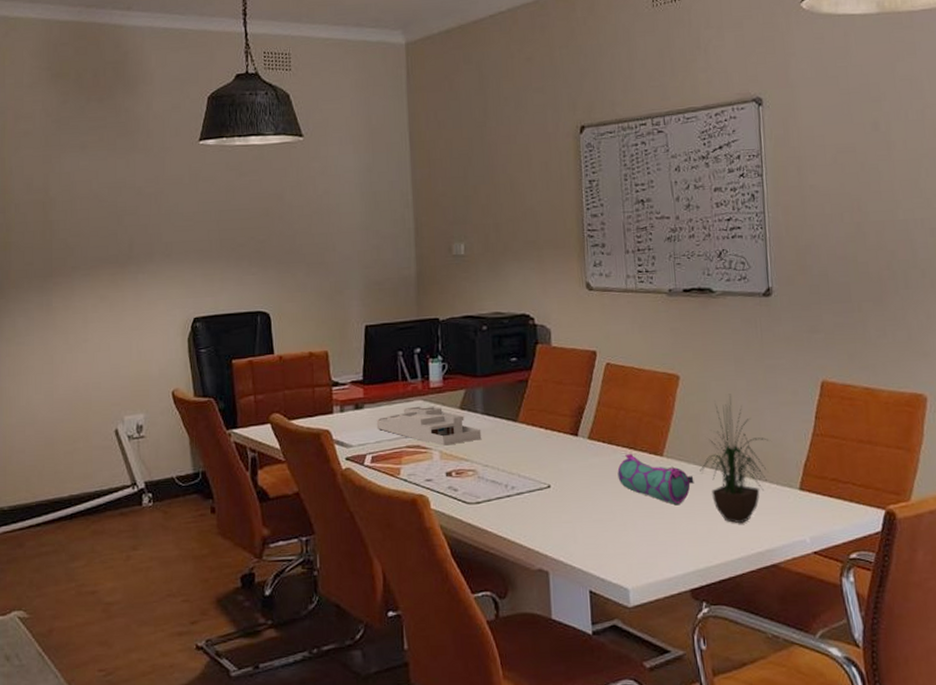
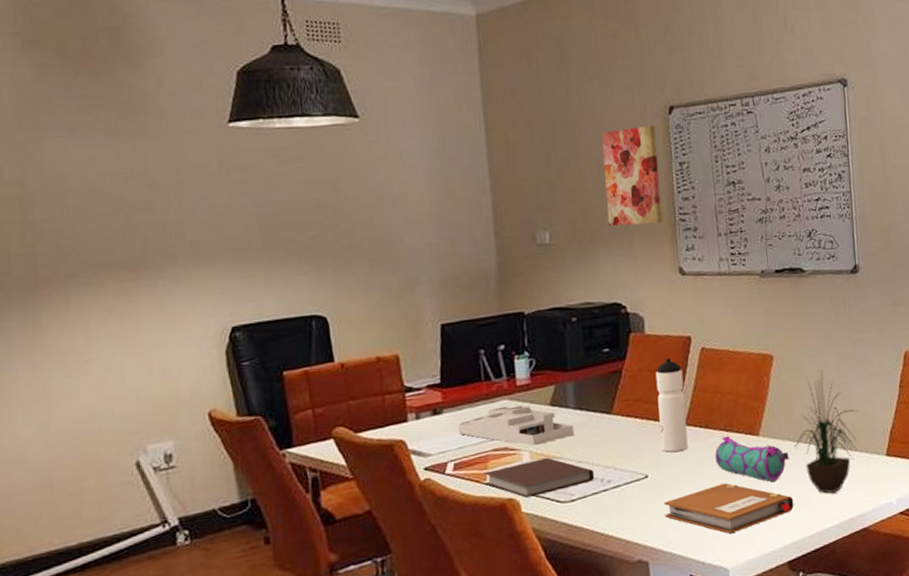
notebook: none [397,459,500,495] -> present [483,458,595,498]
wall art: none [515,143,571,241] -> present [601,125,663,226]
water bottle: none [560,370,591,464] -> present [655,357,688,453]
notebook: none [565,501,699,554] -> present [664,483,794,534]

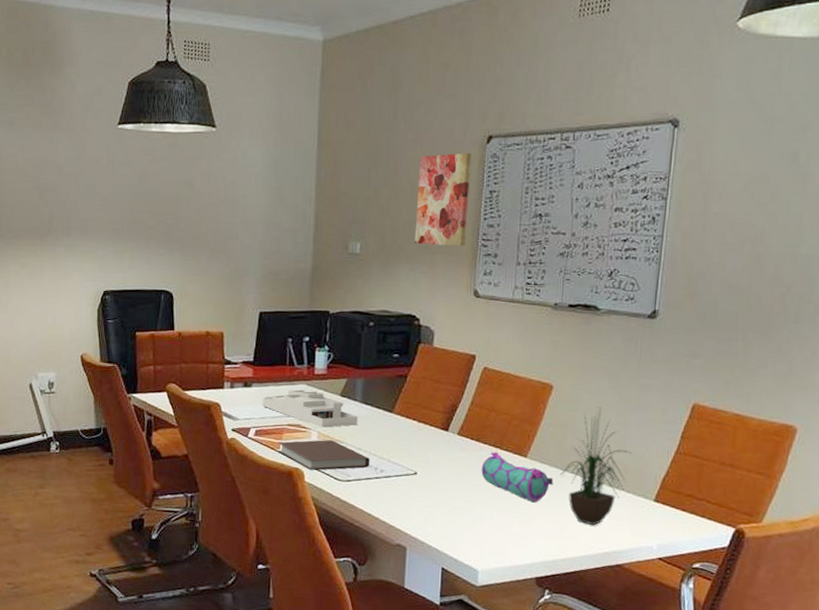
water bottle: present [655,357,688,453] -> none [433,371,463,457]
notebook: present [664,483,794,534] -> none [427,493,551,541]

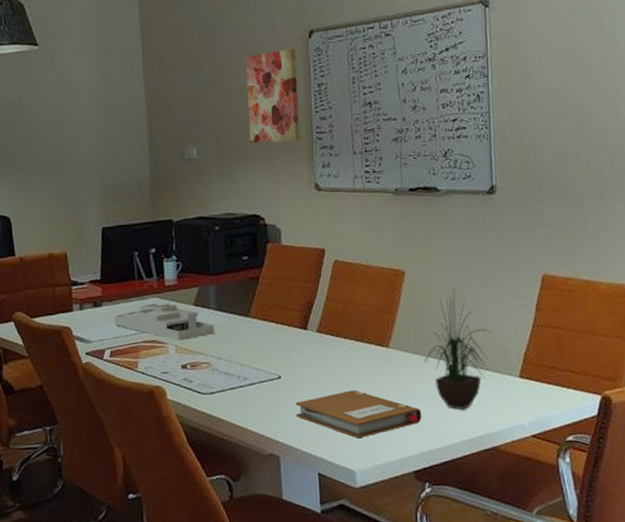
notebook: present [277,440,370,471] -> none [135,353,233,387]
notebook: none [427,493,551,541] -> present [295,390,422,439]
pencil case: present [481,452,554,503] -> none [345,346,419,394]

